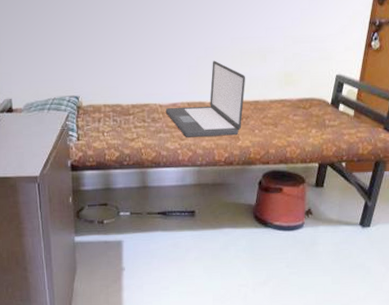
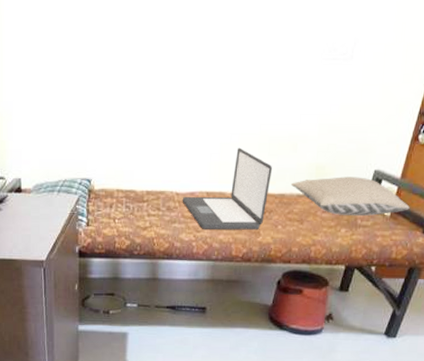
pillow: none [263,81,370,117] -> present [290,176,410,216]

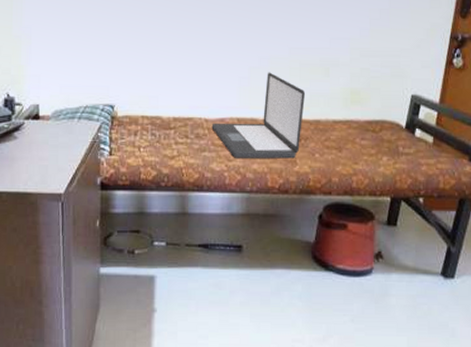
pillow: present [290,176,410,216] -> none [325,102,452,143]

